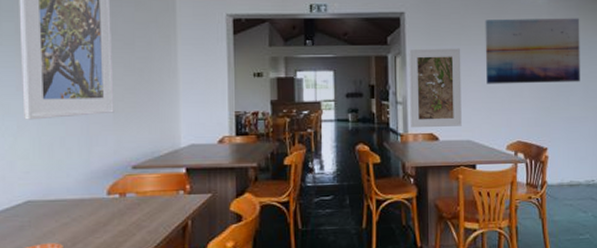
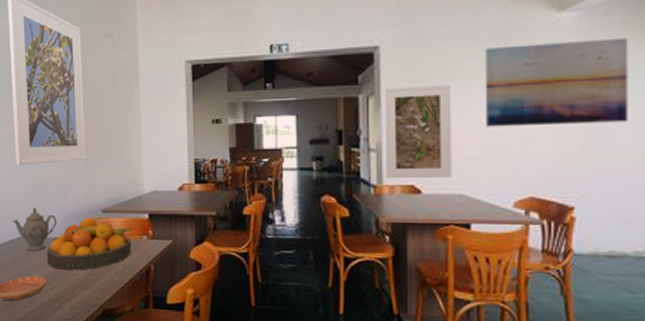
teapot: none [18,167,77,216] -> present [12,208,57,252]
fruit bowl: none [63,175,168,234] -> present [46,217,133,270]

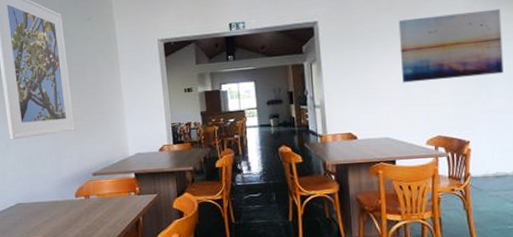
teapot: present [12,208,57,252] -> none [10,176,52,216]
fruit bowl: present [46,217,133,270] -> none [44,180,122,229]
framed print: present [384,85,452,179] -> none [324,50,379,129]

